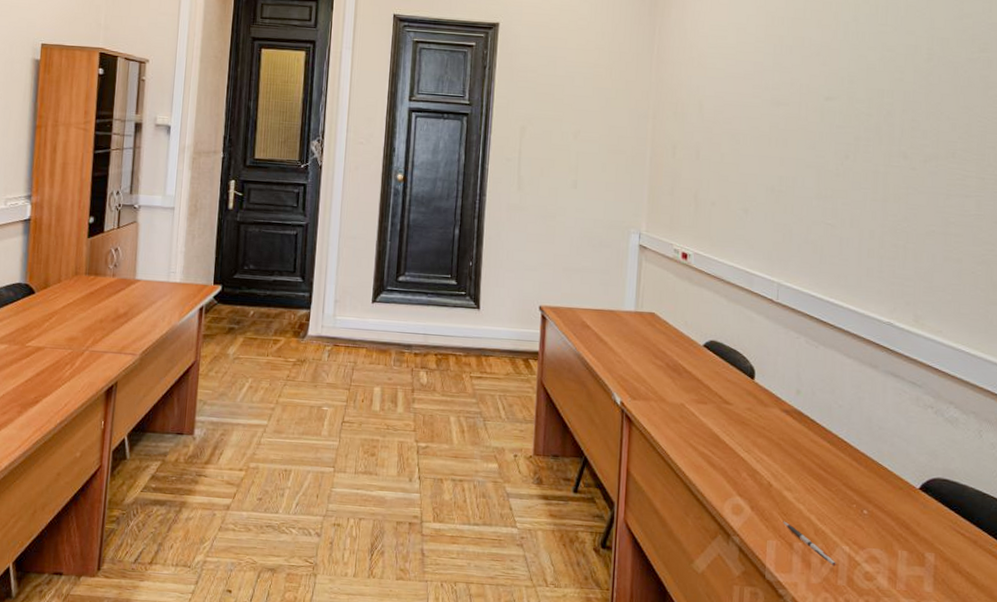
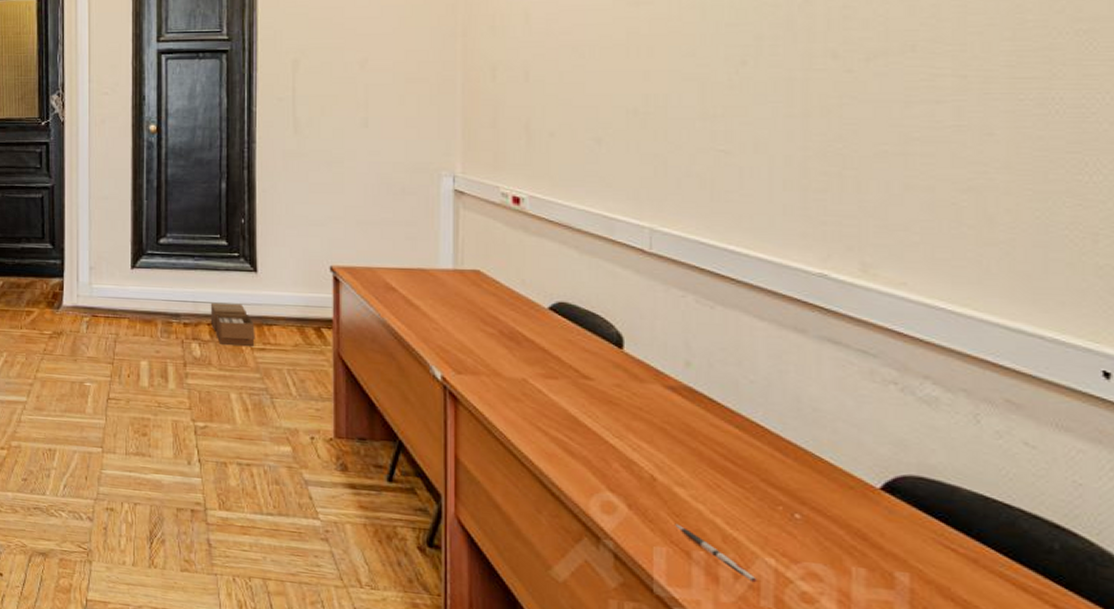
cardboard box: none [437,335,475,374] -> present [210,302,255,346]

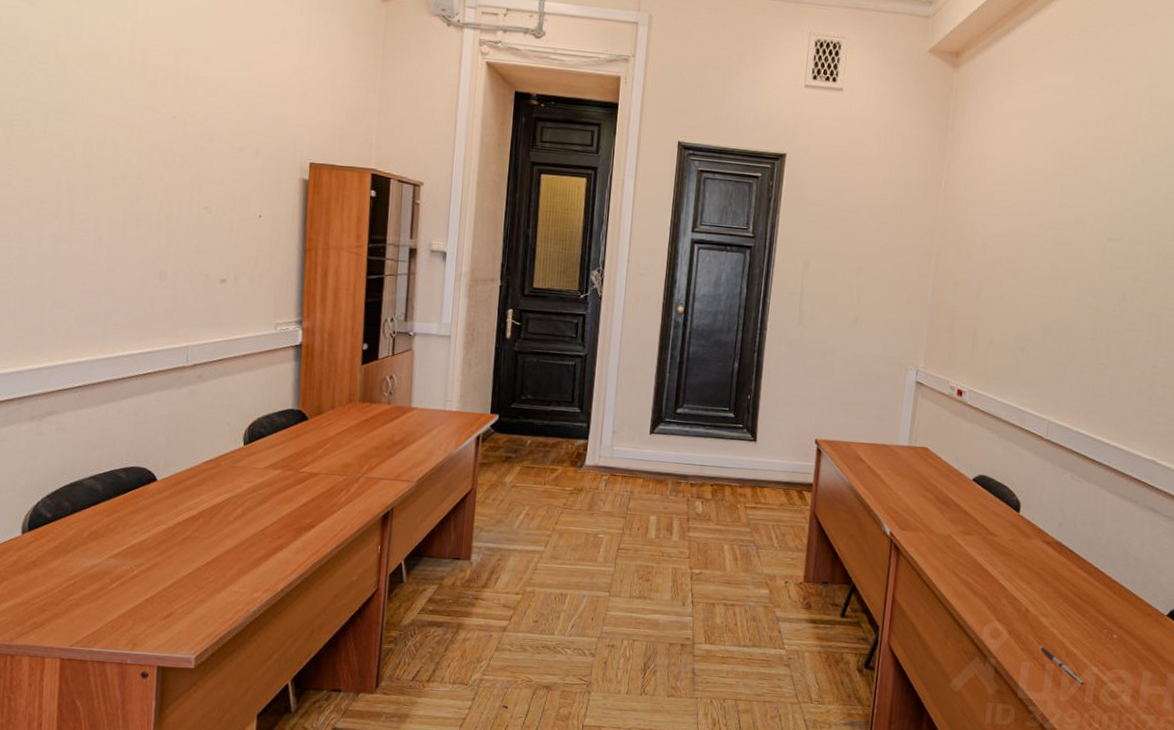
cardboard box: present [210,302,255,346] -> none [713,466,750,505]

